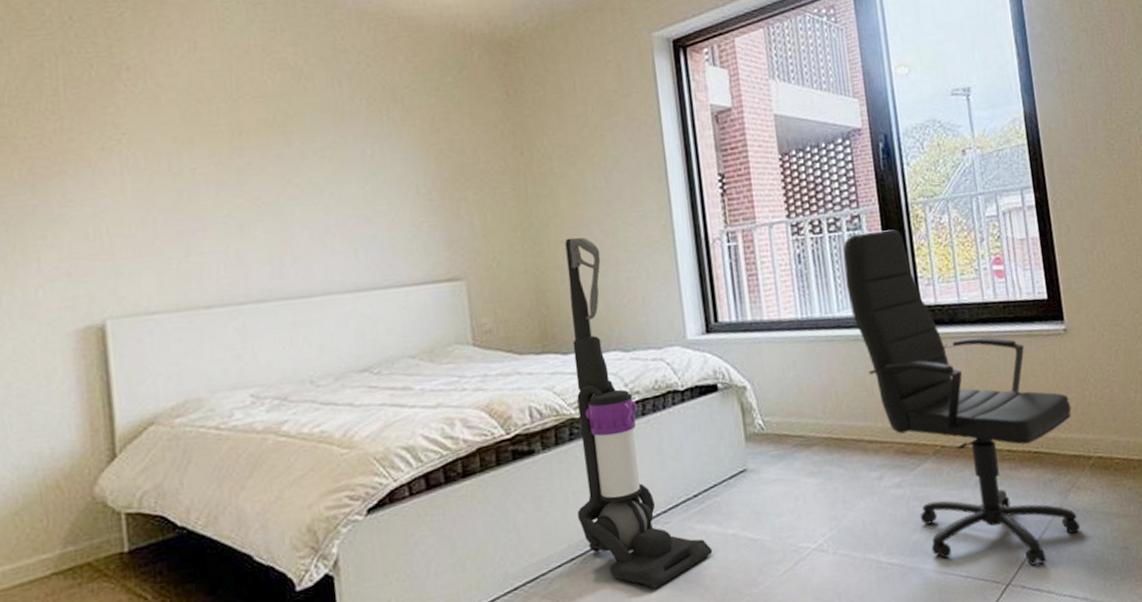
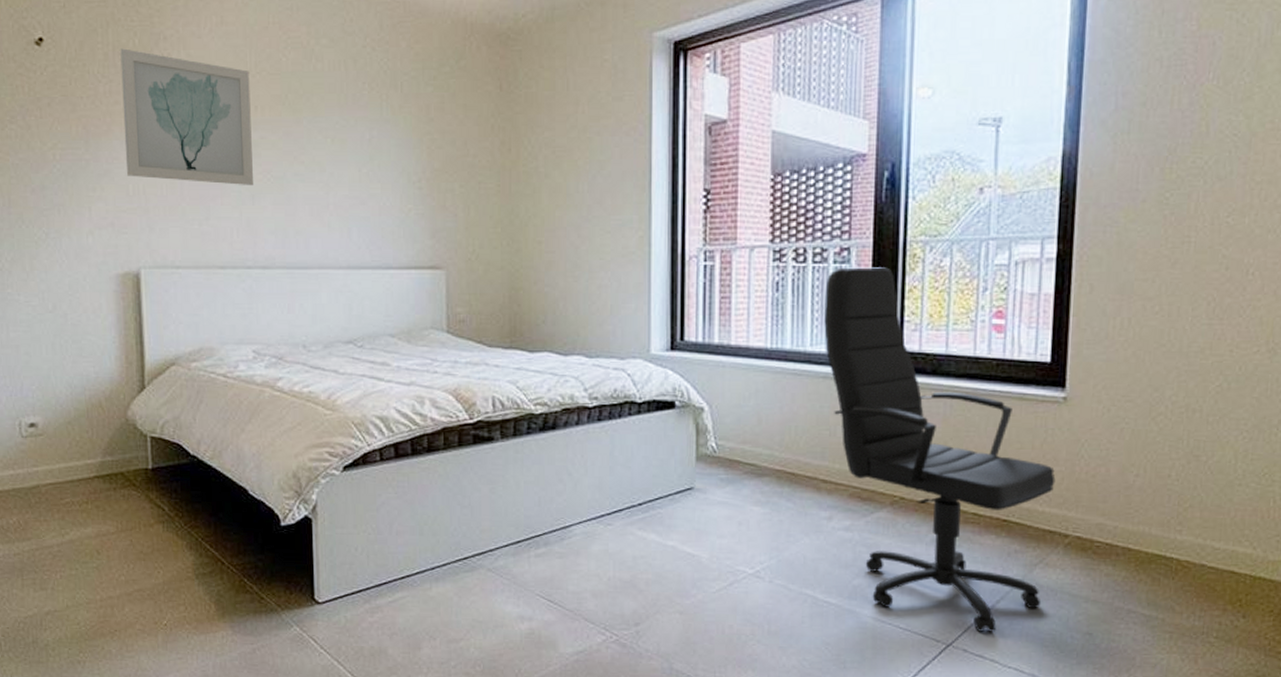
wall art: none [73,82,241,219] -> present [120,48,253,186]
vacuum cleaner: present [565,237,713,590] -> none [528,239,650,583]

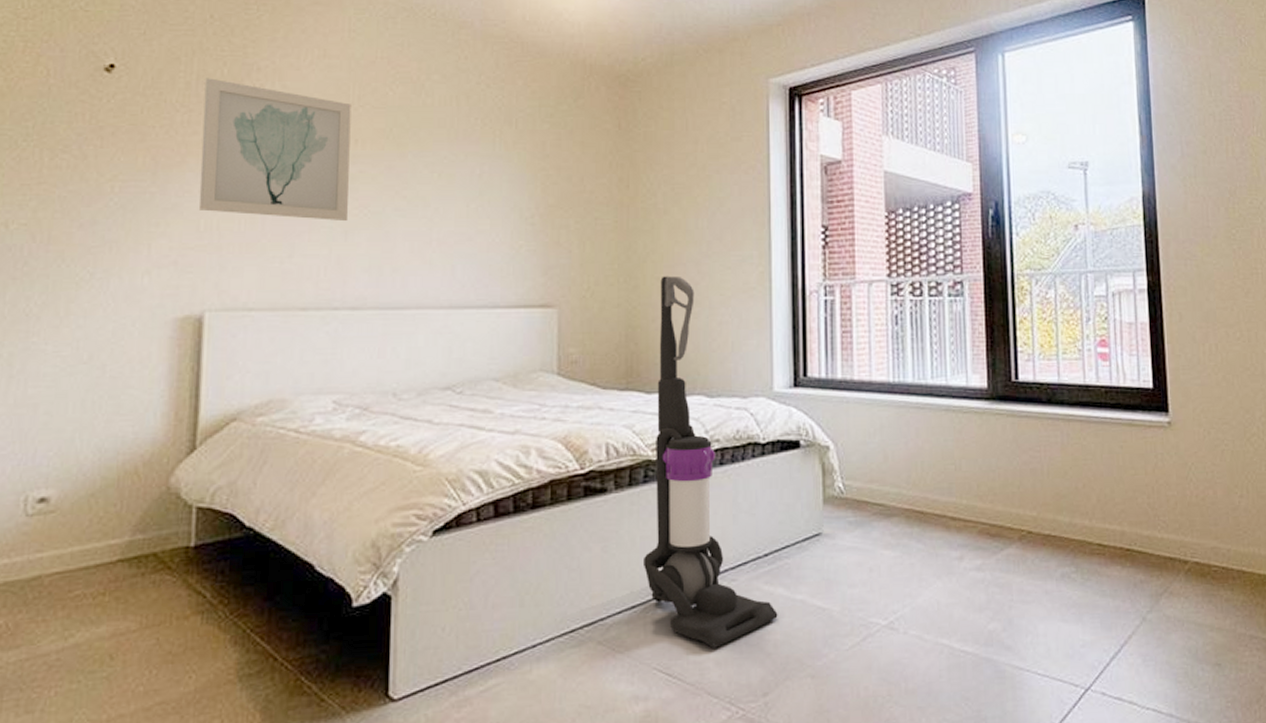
vacuum cleaner: none [528,239,650,583] -> present [644,276,778,650]
office chair: present [824,267,1056,632] -> none [942,300,1171,672]

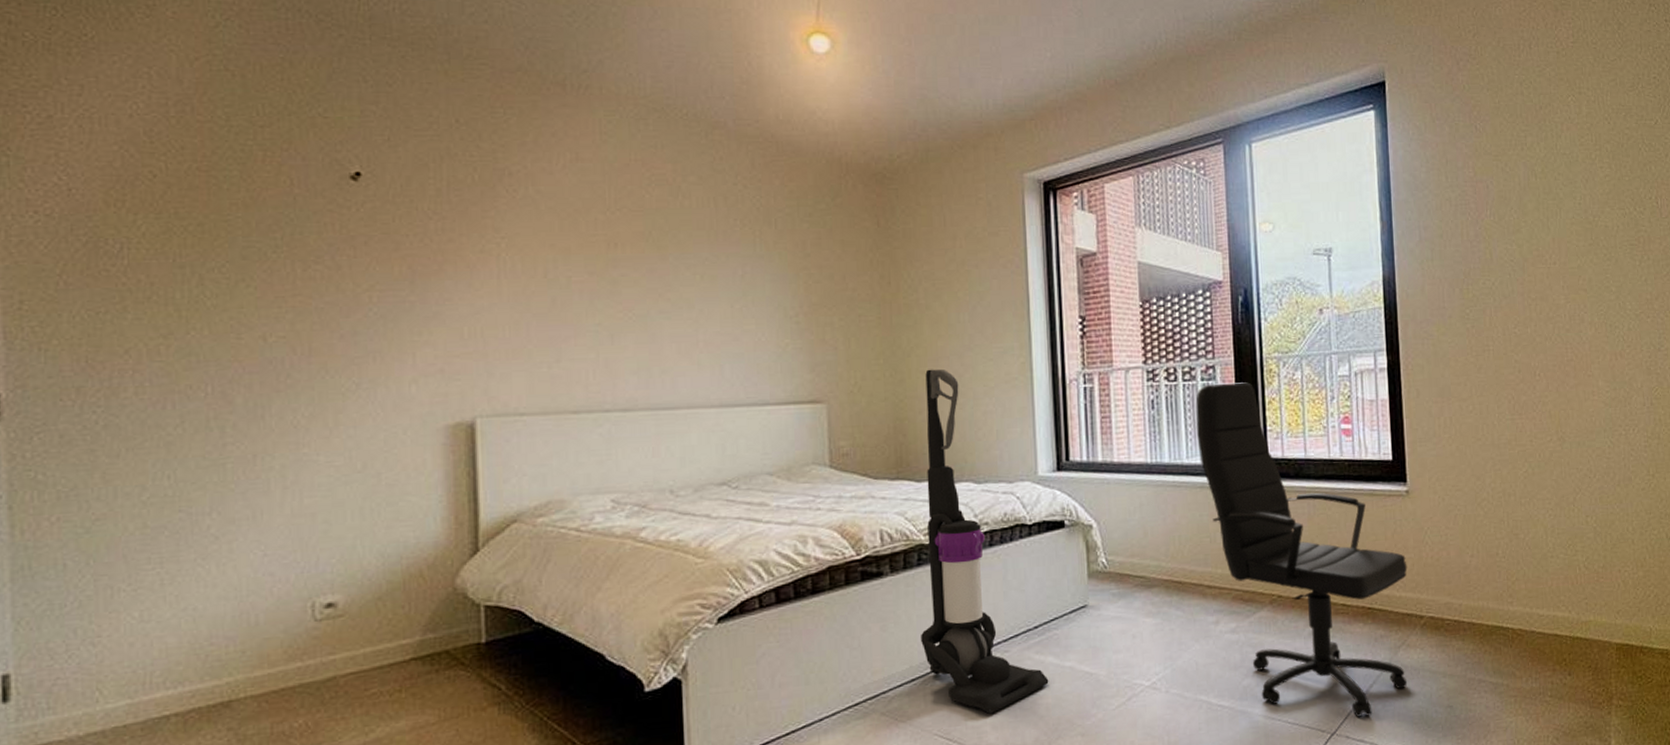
wall art: present [198,78,351,222] -> none [456,184,612,326]
office chair: none [942,300,1171,672] -> present [1196,382,1408,717]

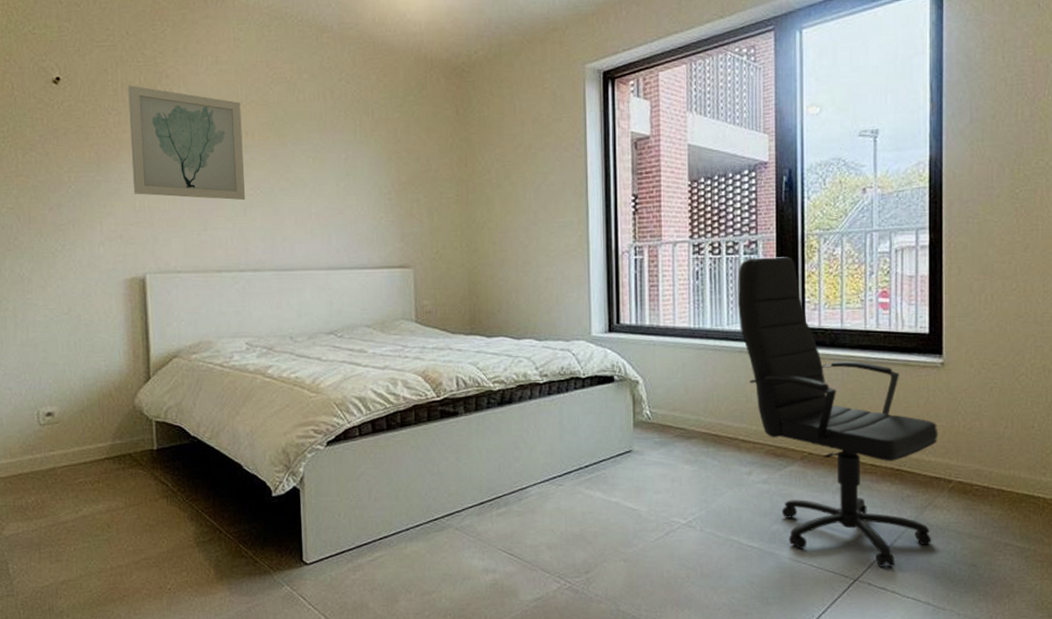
wall art: none [456,184,612,326] -> present [128,85,245,201]
vacuum cleaner: present [921,369,1049,715] -> none [489,240,597,537]

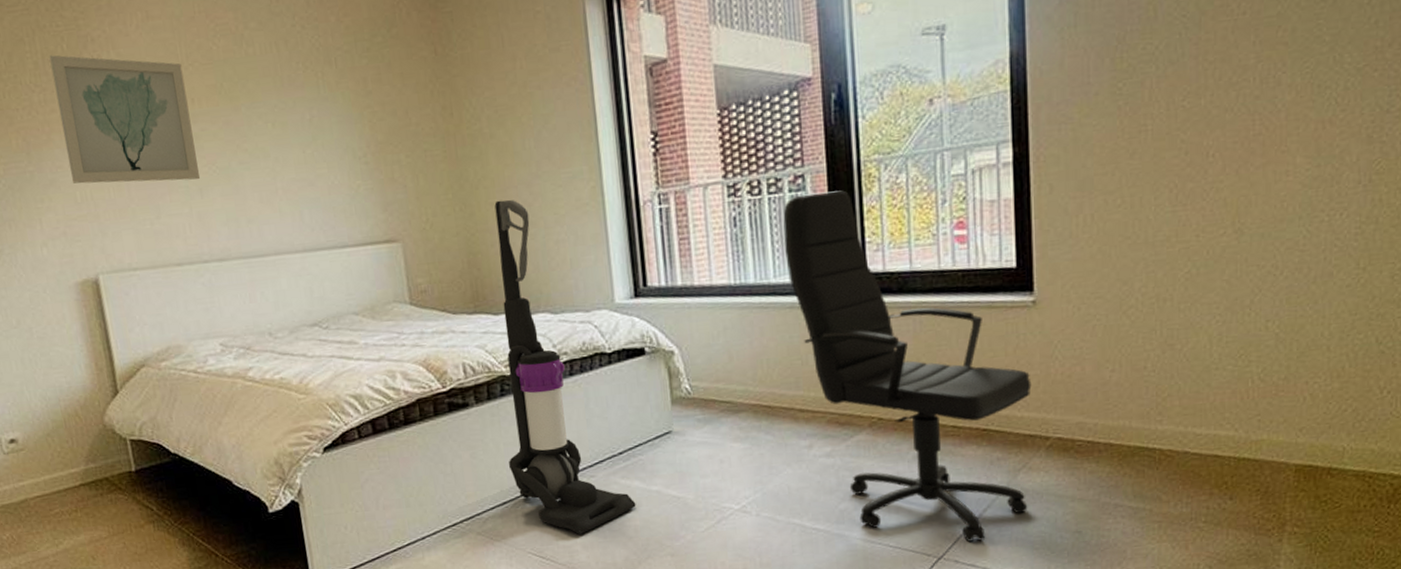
vacuum cleaner: none [489,240,597,537] -> present [494,199,636,536]

